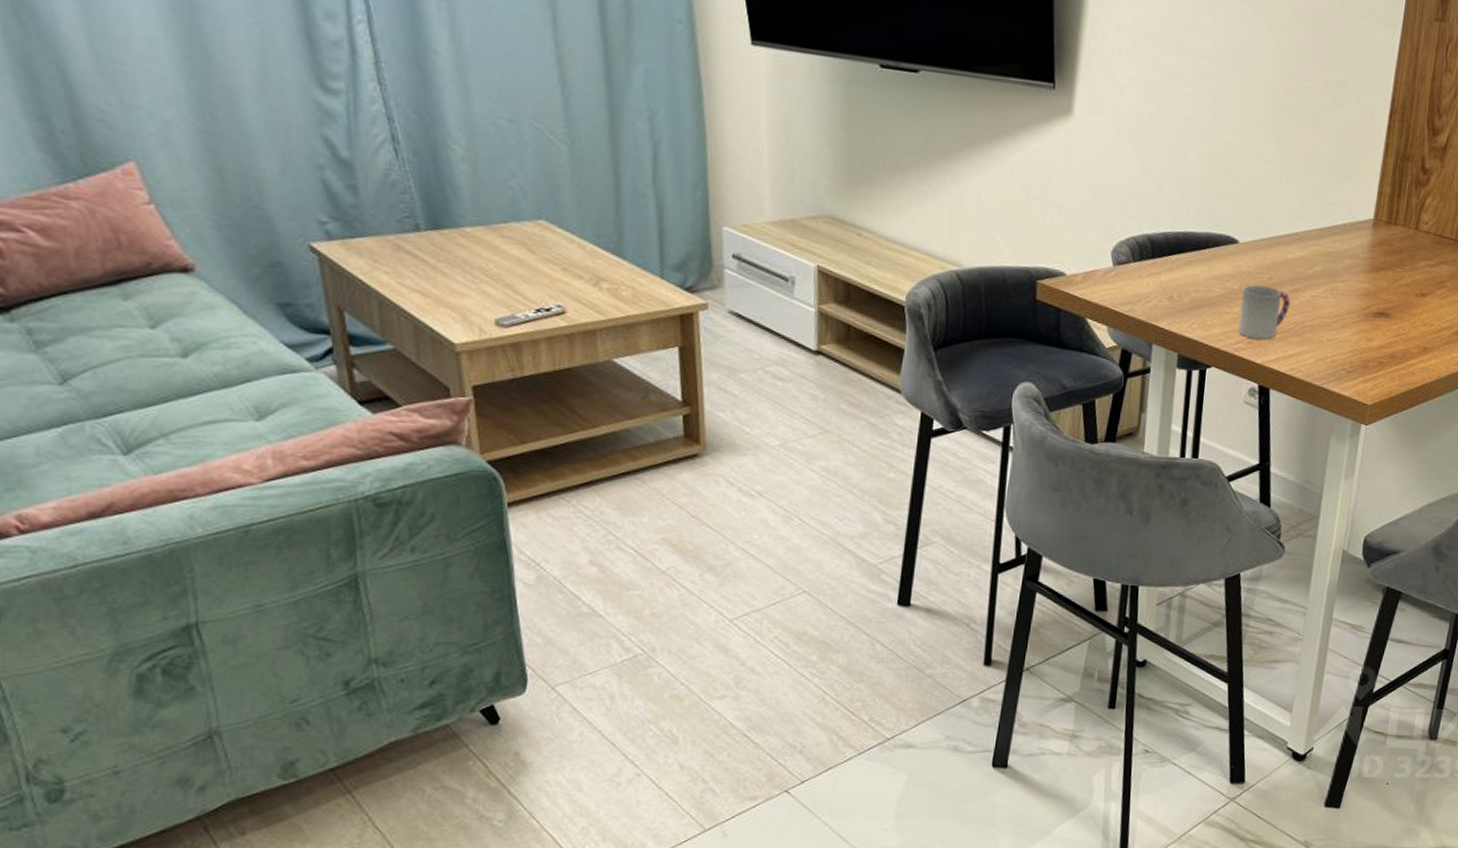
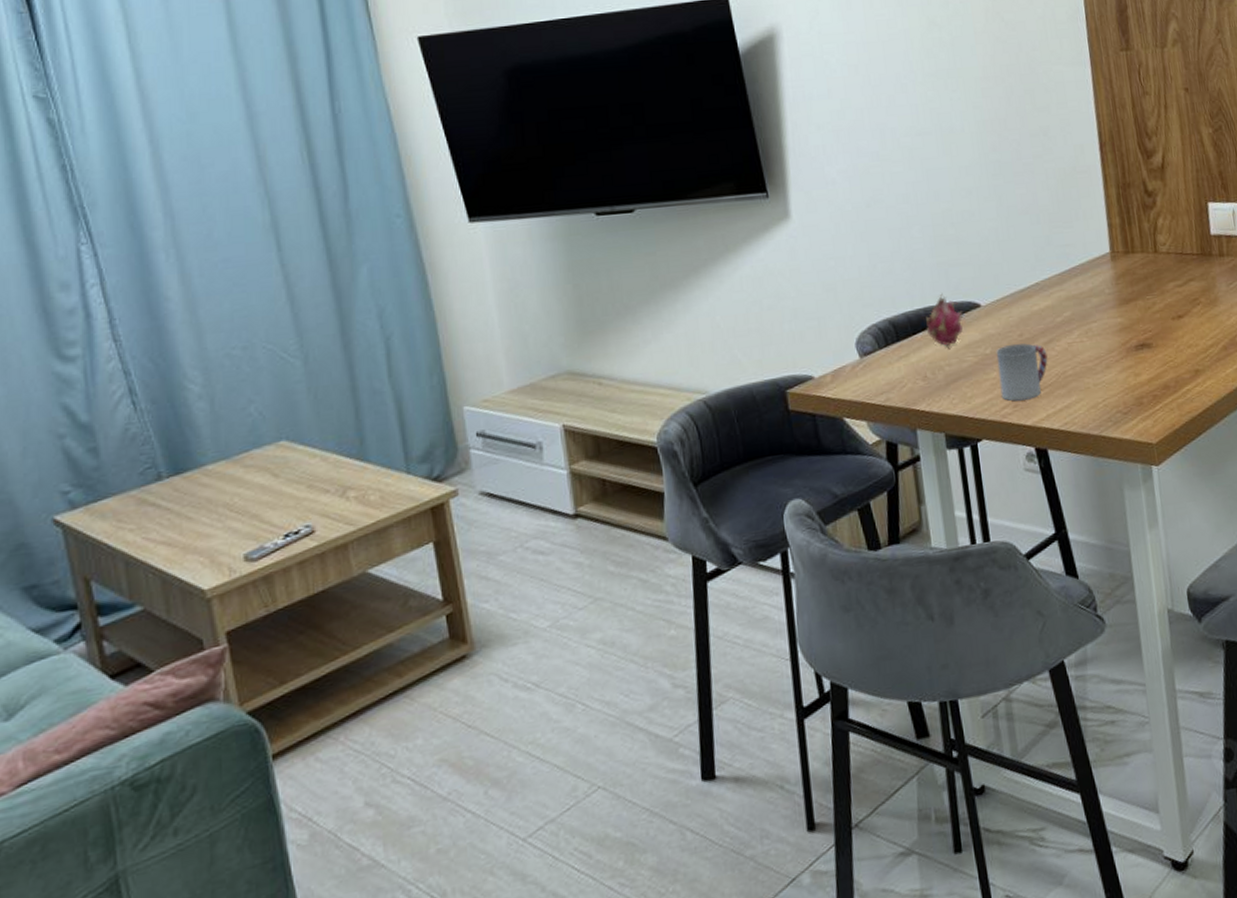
fruit: none [1181,222,1221,274] -> present [926,293,964,347]

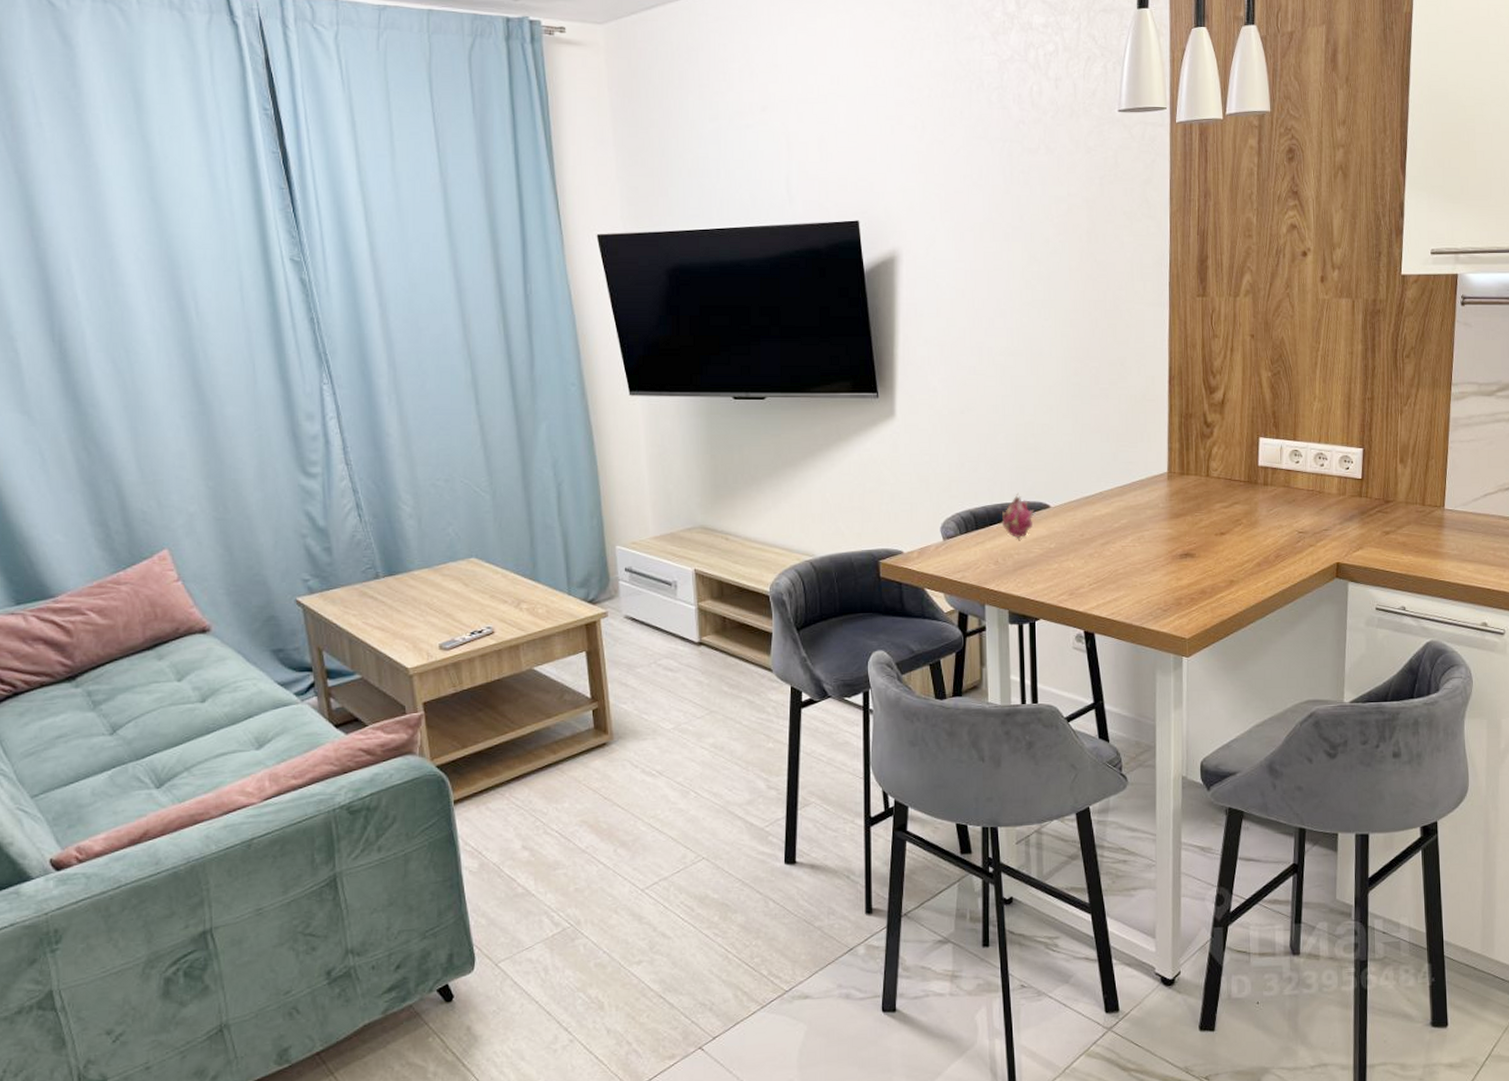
cup: present [996,343,1048,401] -> none [1059,542,1103,590]

